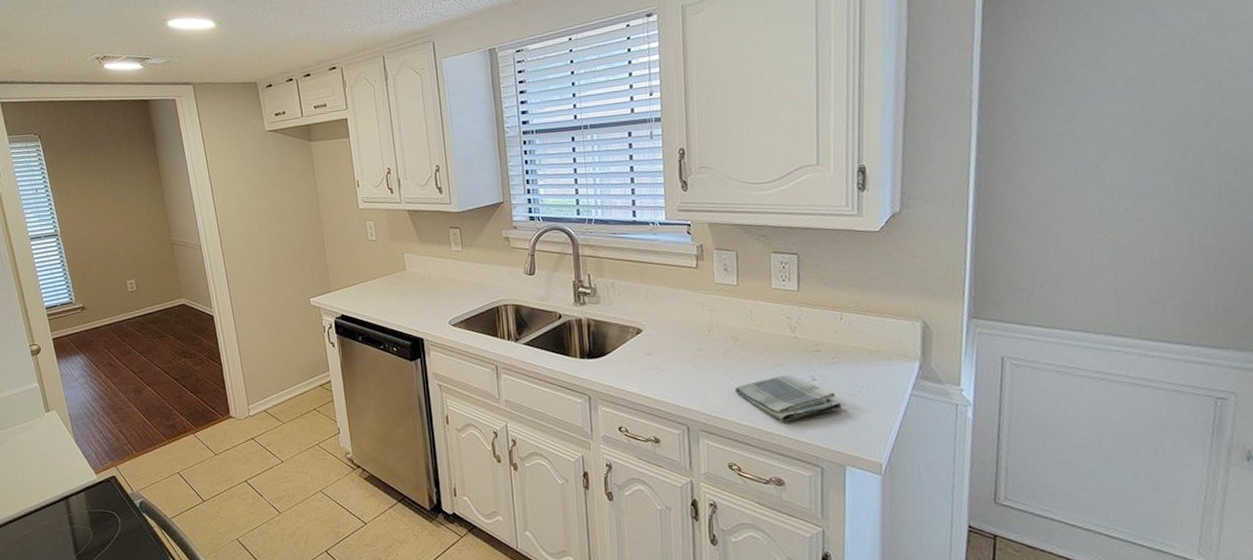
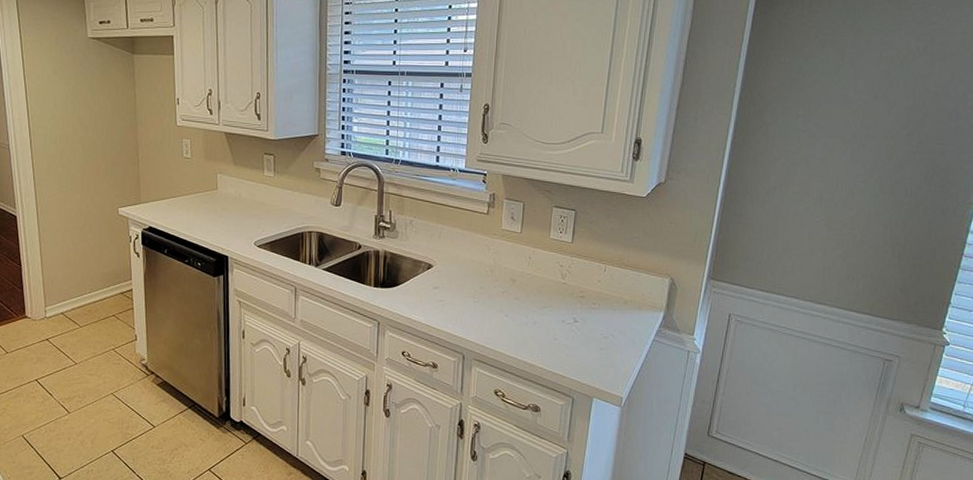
dish towel: present [734,374,843,422] -> none [507,315,597,357]

